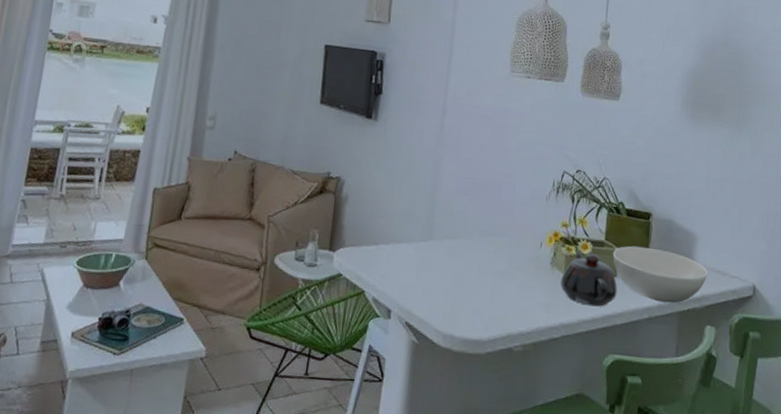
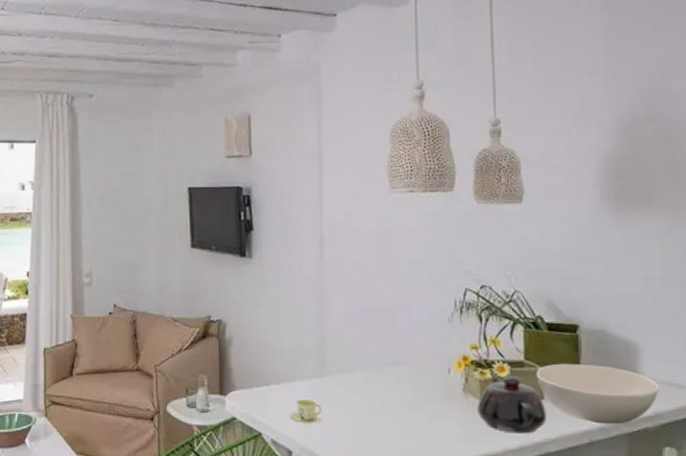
cup and saucer: none [392,260,424,285] -> present [289,398,323,423]

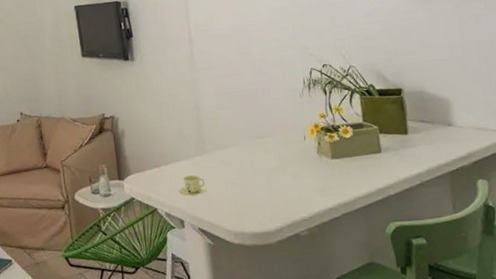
teapot: present [477,375,547,434] -> none [330,136,386,184]
bowl: present [536,363,659,424] -> none [373,119,469,168]

